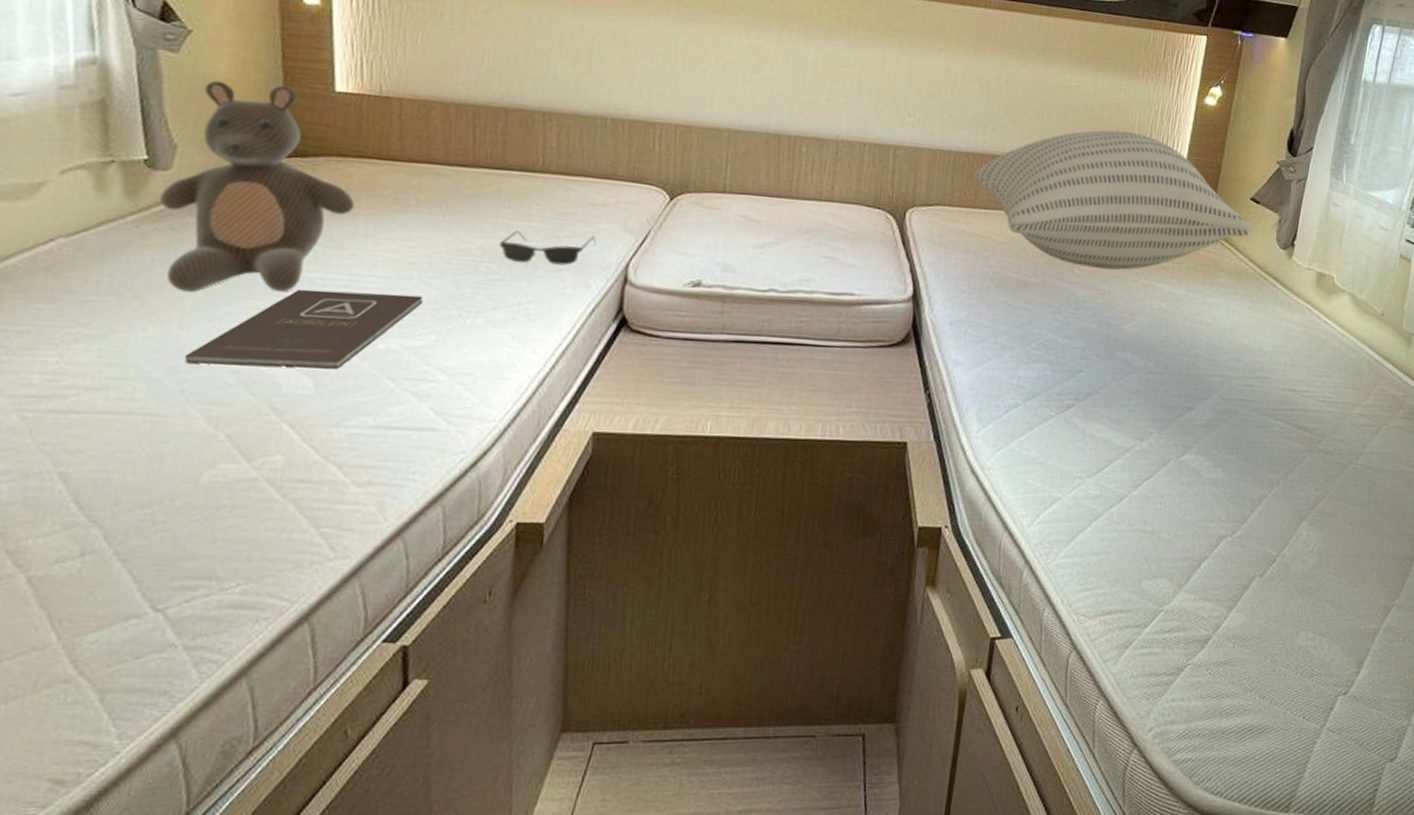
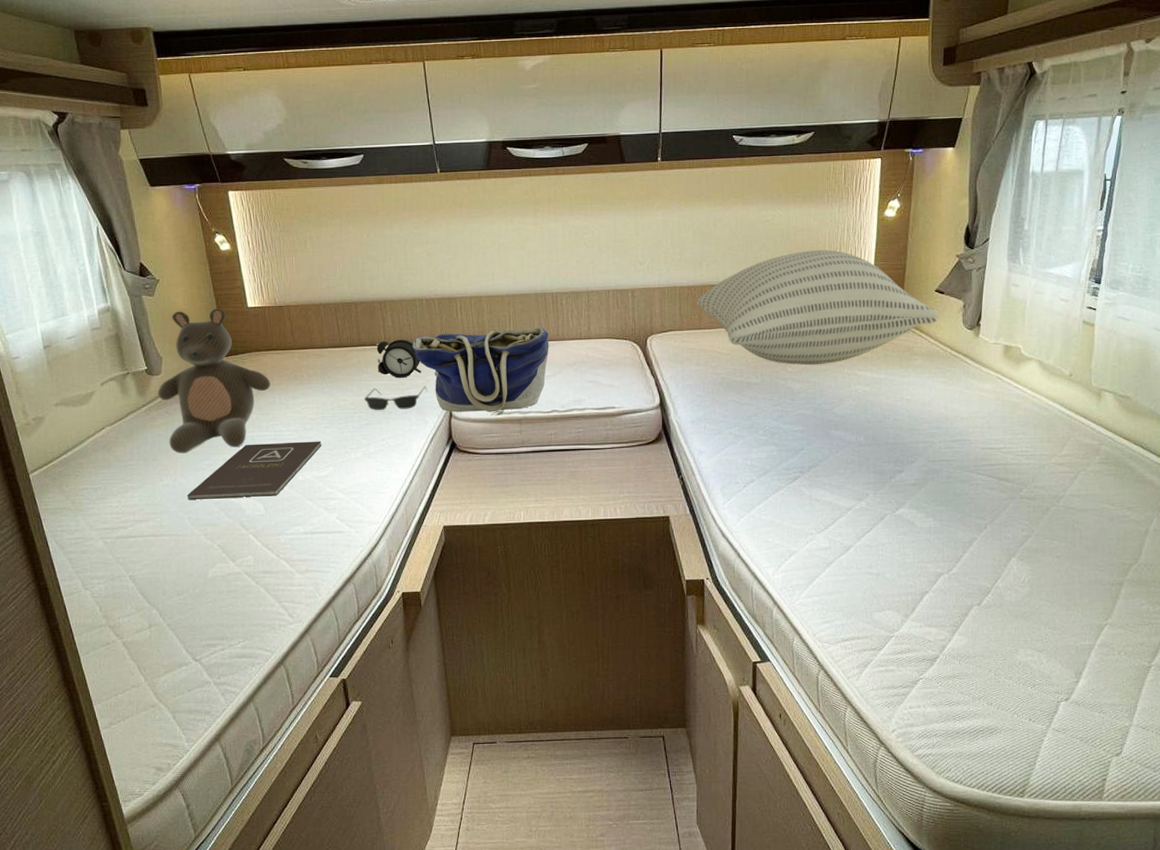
alarm clock: none [524,167,591,222] -> present [376,339,421,378]
tote bag: none [582,168,778,283] -> present [412,326,549,412]

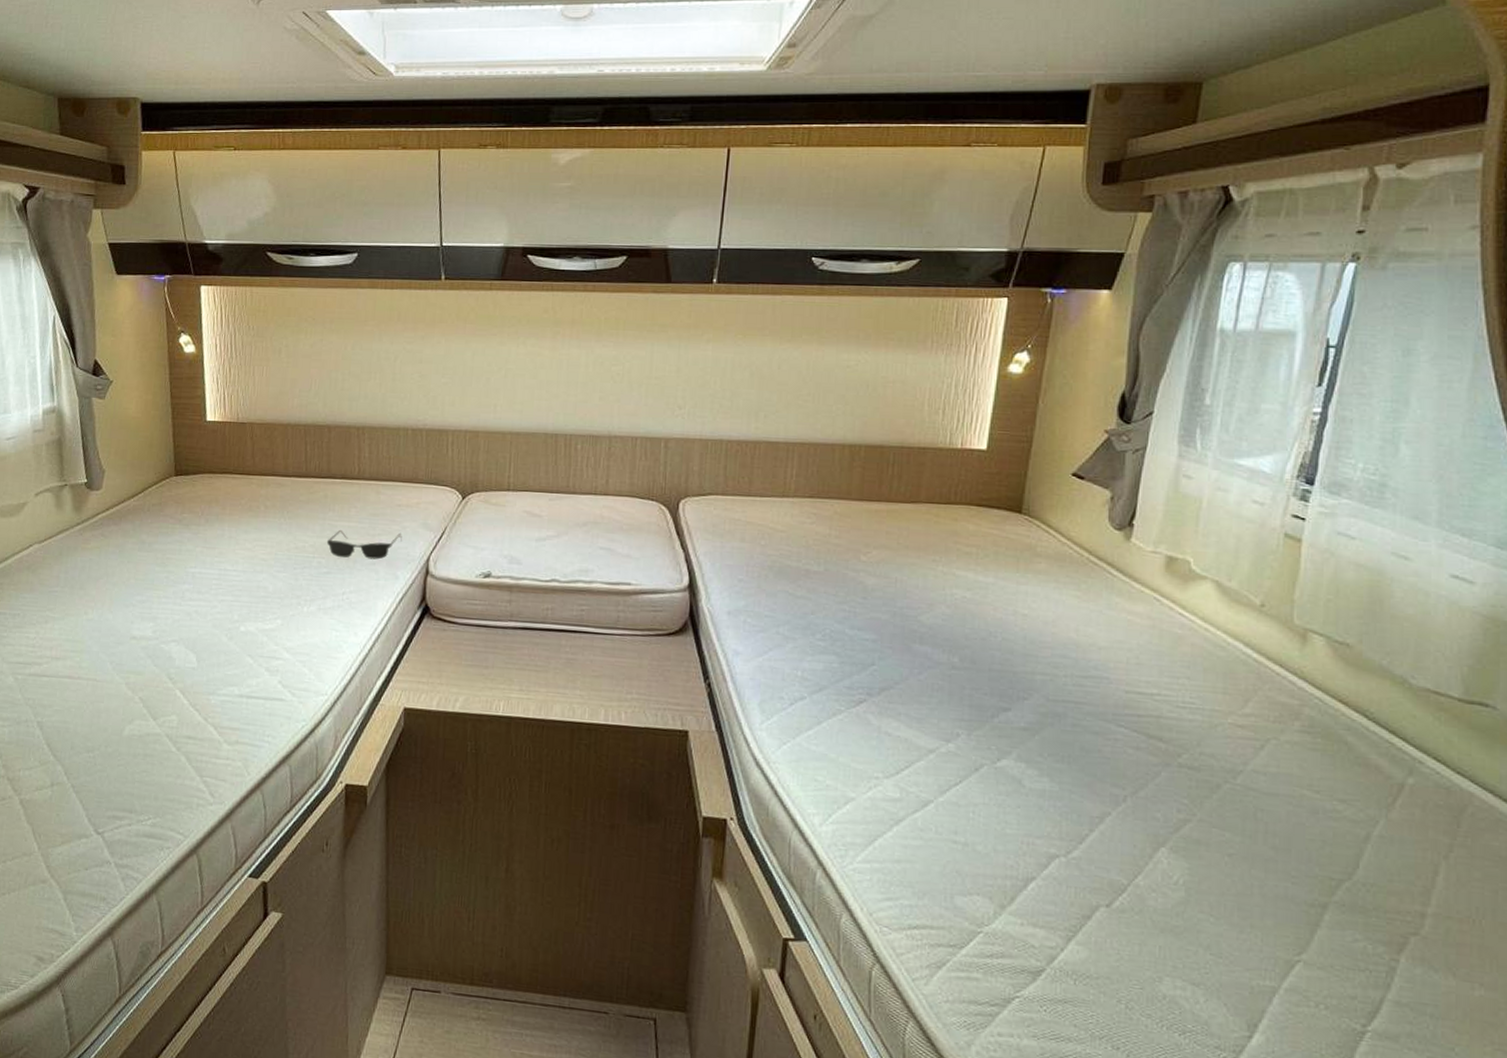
stuffed bear: present [157,308,271,453] -> none [94,418,222,584]
book: present [188,441,322,500] -> none [112,581,272,647]
alarm clock: present [376,339,421,378] -> none [345,474,398,521]
tote bag: present [412,326,549,412] -> none [389,472,557,574]
pillow: present [696,250,940,366] -> none [747,408,1076,557]

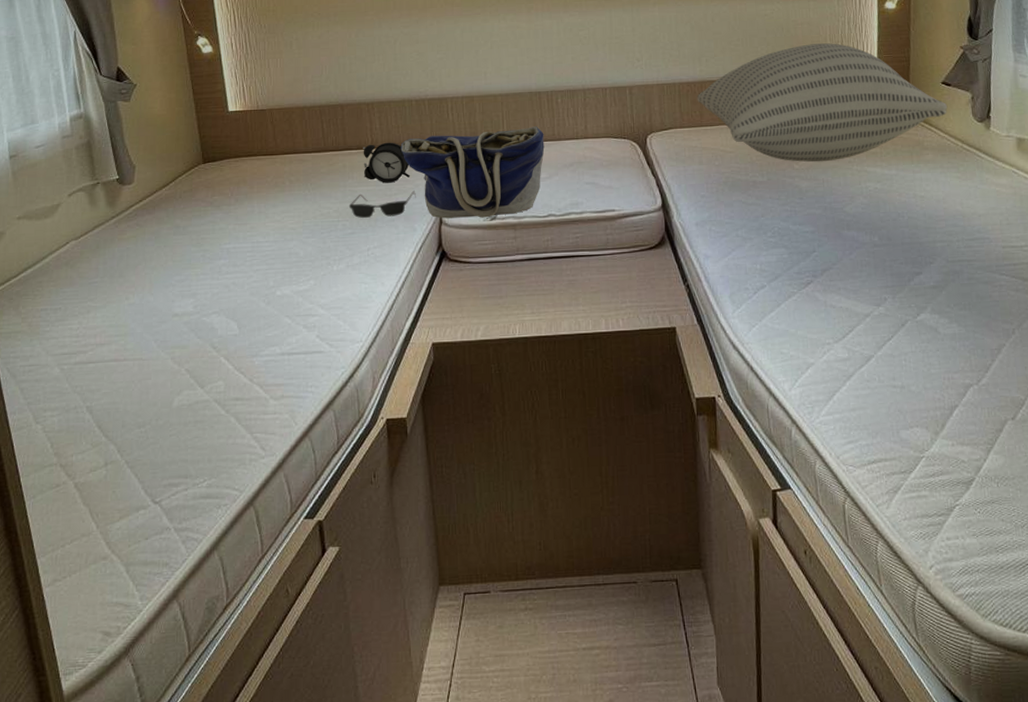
alarm clock: none [345,474,398,521] -> present [363,142,410,183]
tote bag: none [389,472,557,574] -> present [400,126,545,219]
pillow: none [747,408,1076,557] -> present [697,43,948,162]

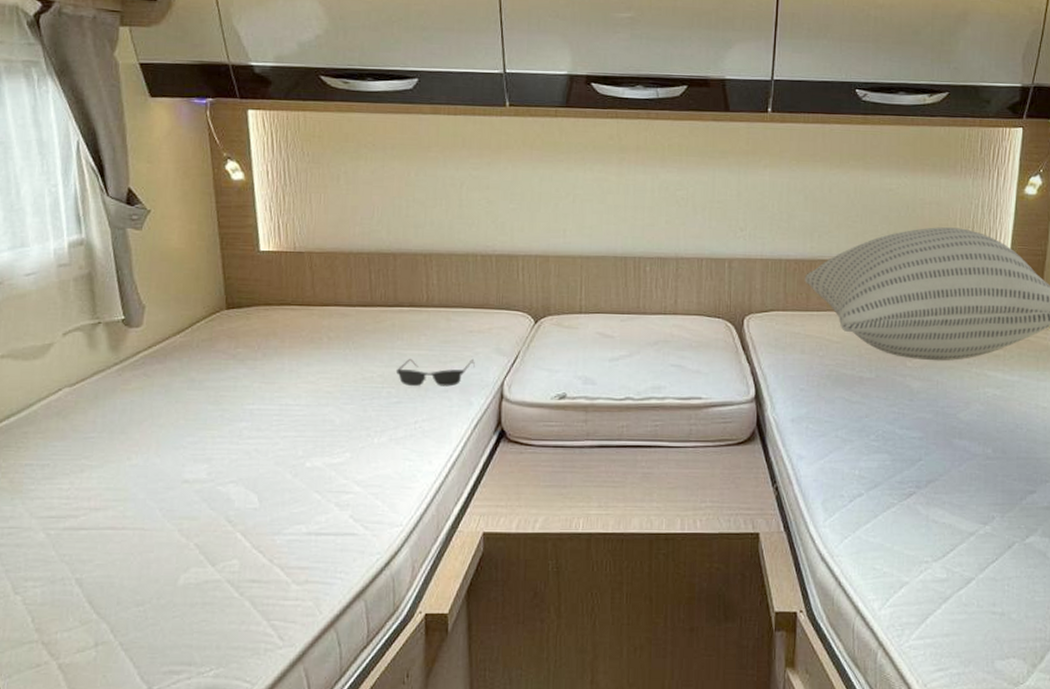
alarm clock: present [363,142,410,183] -> none [414,301,469,348]
tote bag: present [400,126,545,219] -> none [460,296,627,396]

